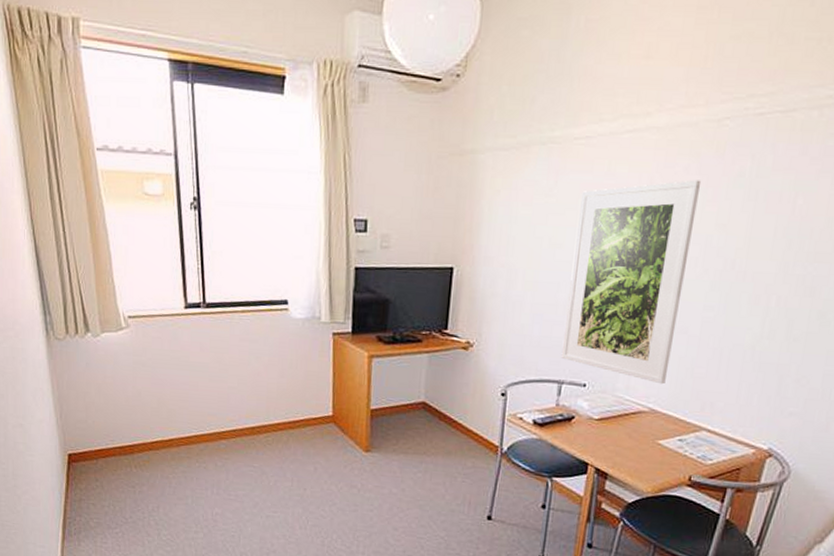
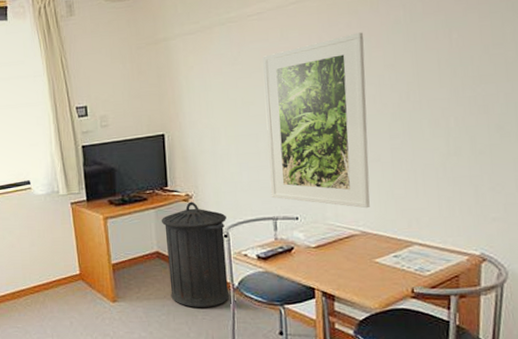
trash can: none [431,350,507,470] -> present [161,201,230,307]

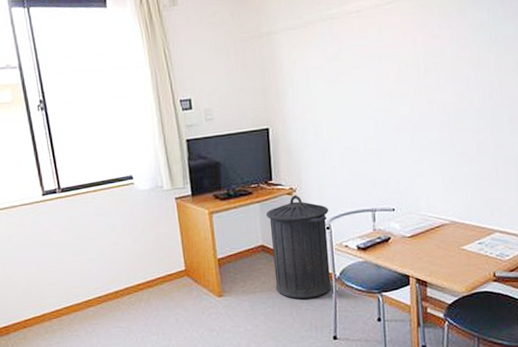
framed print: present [263,32,370,209] -> none [362,33,458,199]

